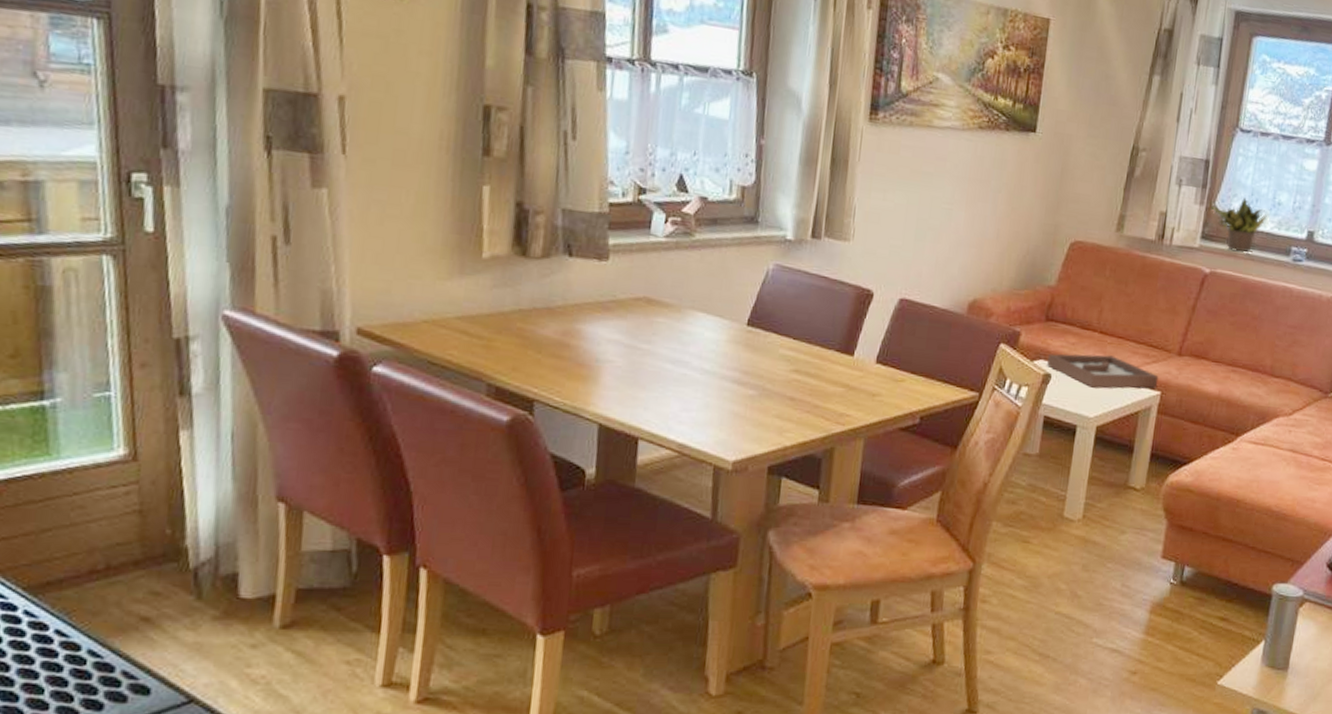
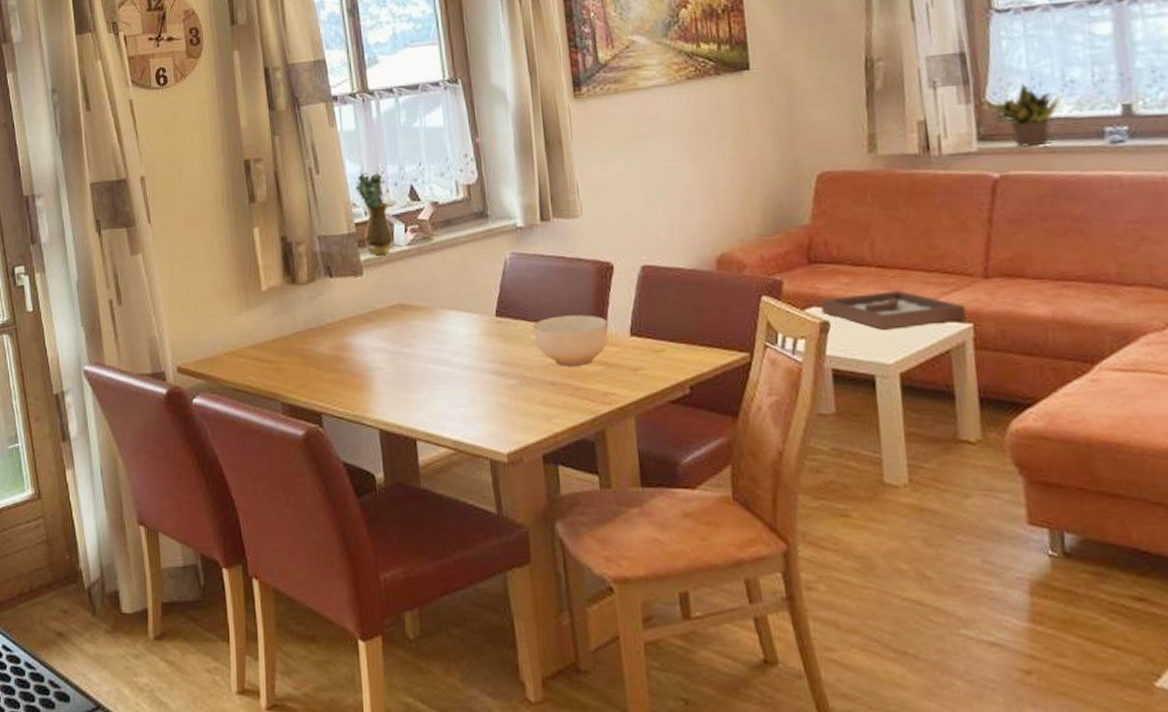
vase: none [616,147,651,244] -> present [355,171,394,256]
bowl: none [782,333,858,385] -> present [533,314,609,366]

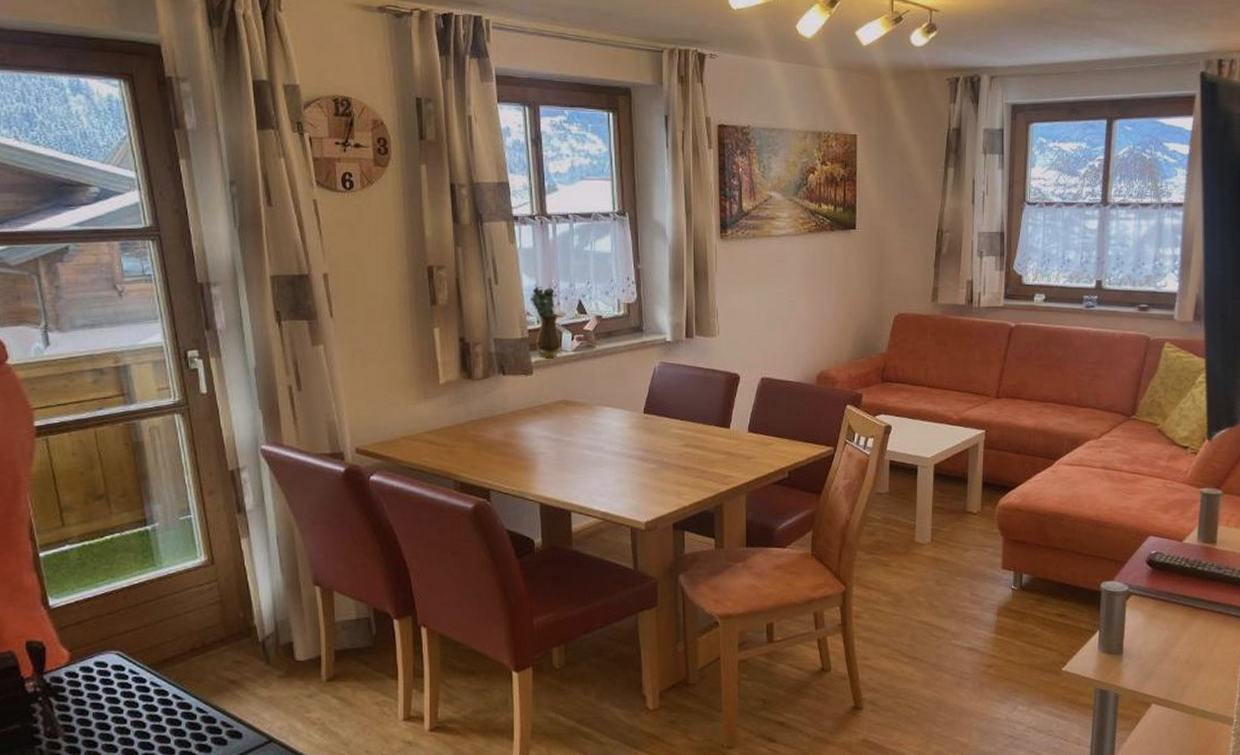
bowl: present [533,314,609,366] -> none [673,414,733,454]
decorative tray: present [820,290,967,330] -> none [887,405,982,433]
potted plant: present [981,84,1059,147] -> none [1010,259,1059,306]

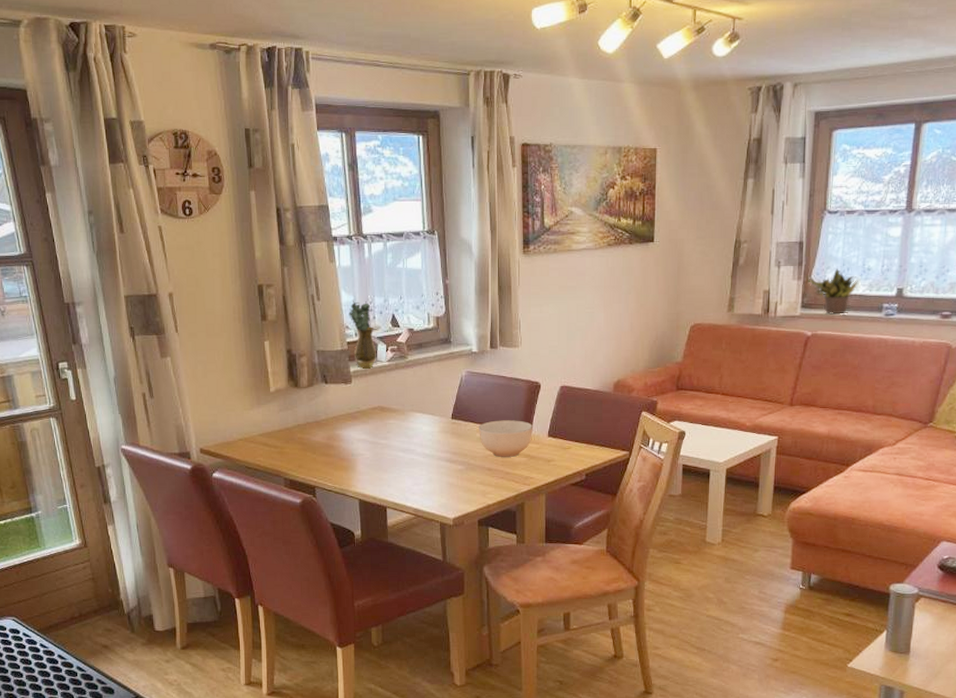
bowl: none [673,414,733,454] -> present [479,420,534,457]
potted plant: none [1010,259,1059,306] -> present [808,268,858,315]

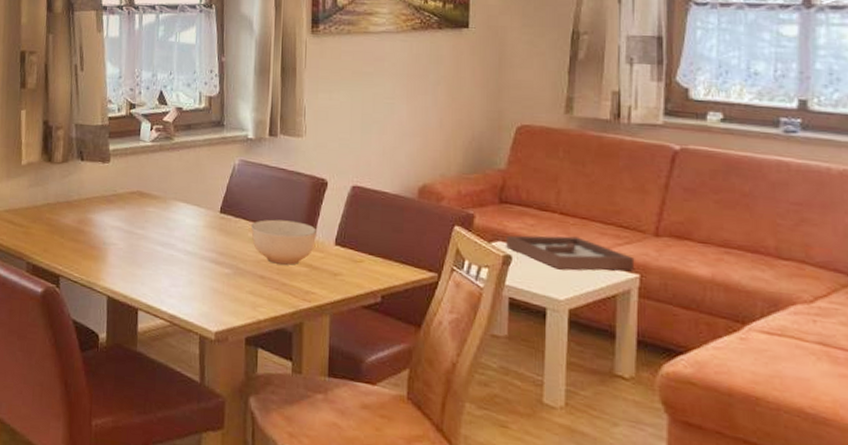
vase: present [348,300,377,369] -> none [112,73,140,148]
decorative tray: none [681,412,775,439] -> present [506,235,635,271]
potted plant: present [808,268,858,315] -> none [671,70,742,127]

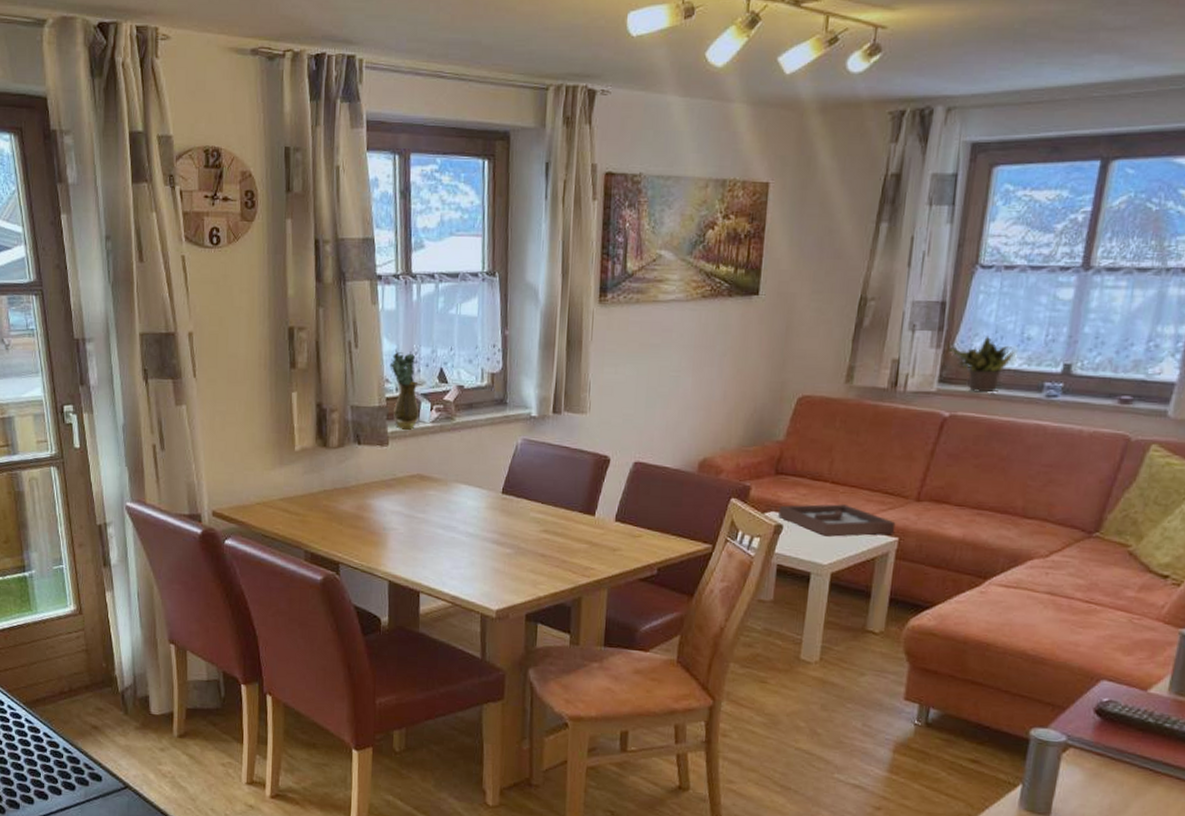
vase: none [112,73,140,148] -> present [389,349,420,430]
bowl: present [251,219,318,265] -> none [533,498,599,543]
potted plant: none [671,70,742,127] -> present [949,336,1014,393]

